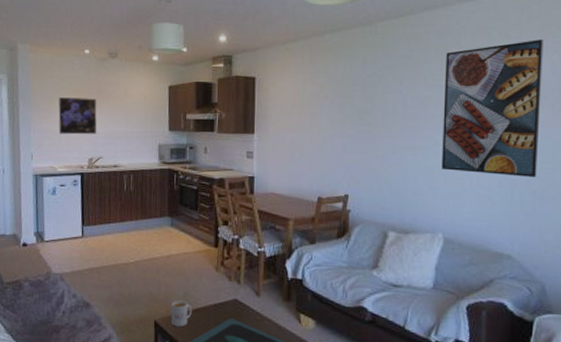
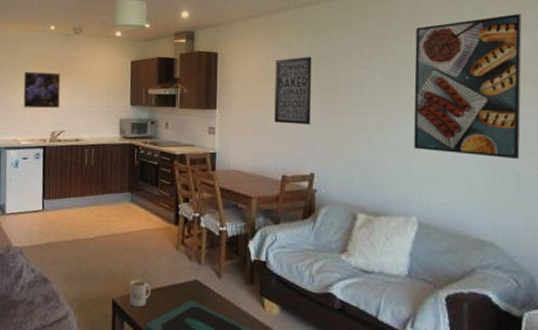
wall art: none [311,81,348,147] -> present [274,57,312,124]

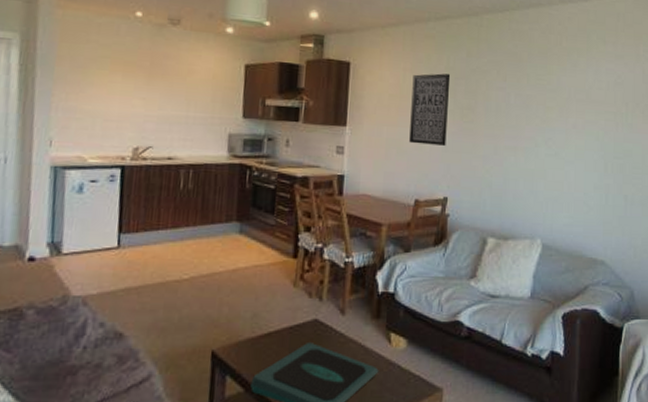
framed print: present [23,72,61,109] -> none [92,68,149,118]
mug: present [129,279,151,308] -> none [234,324,262,357]
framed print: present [413,14,522,160] -> none [542,46,636,183]

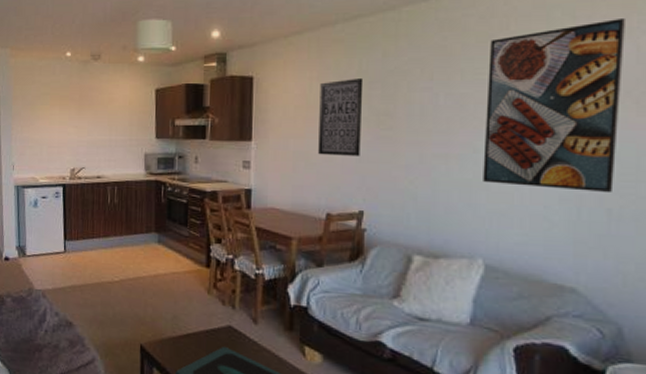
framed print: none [542,46,636,183] -> present [483,19,625,194]

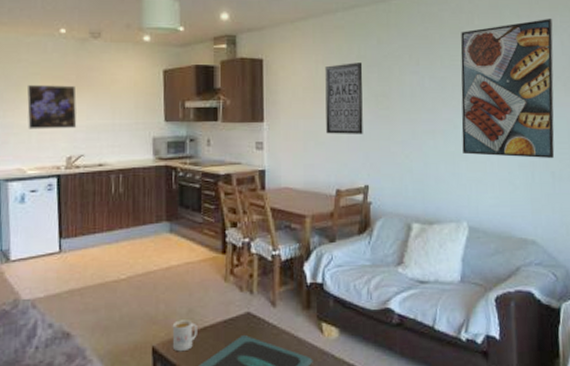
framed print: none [39,104,80,144] -> present [27,85,77,130]
mug: none [158,324,181,354] -> present [172,320,197,352]

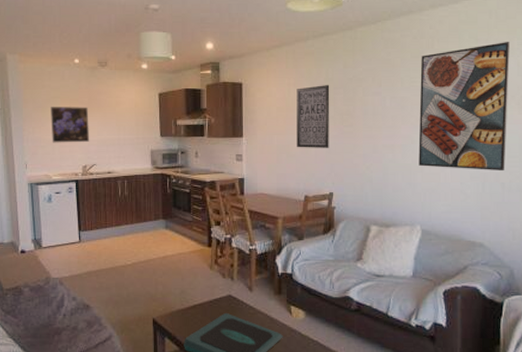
mug: present [172,320,197,352] -> none [168,299,188,324]

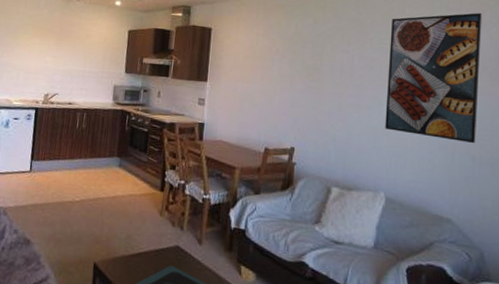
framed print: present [51,107,90,143] -> none [18,33,58,71]
wall art: present [296,85,330,148] -> none [261,37,299,101]

